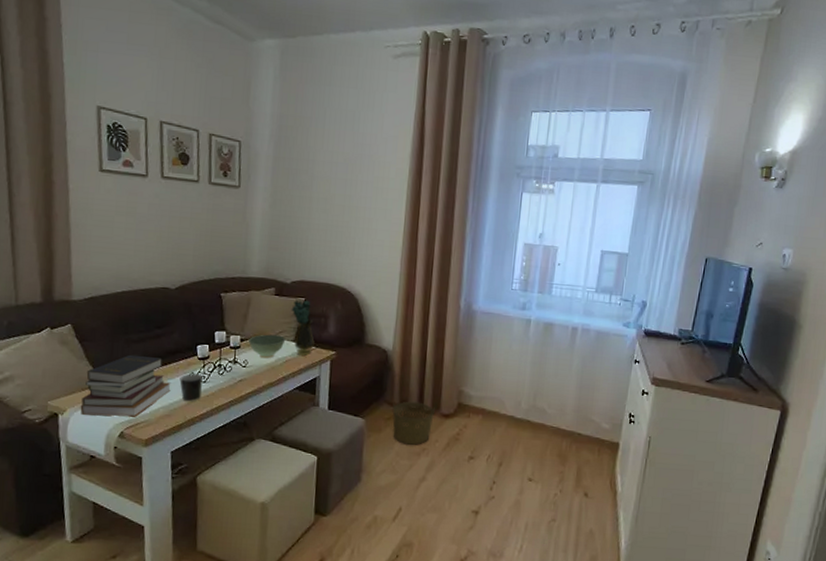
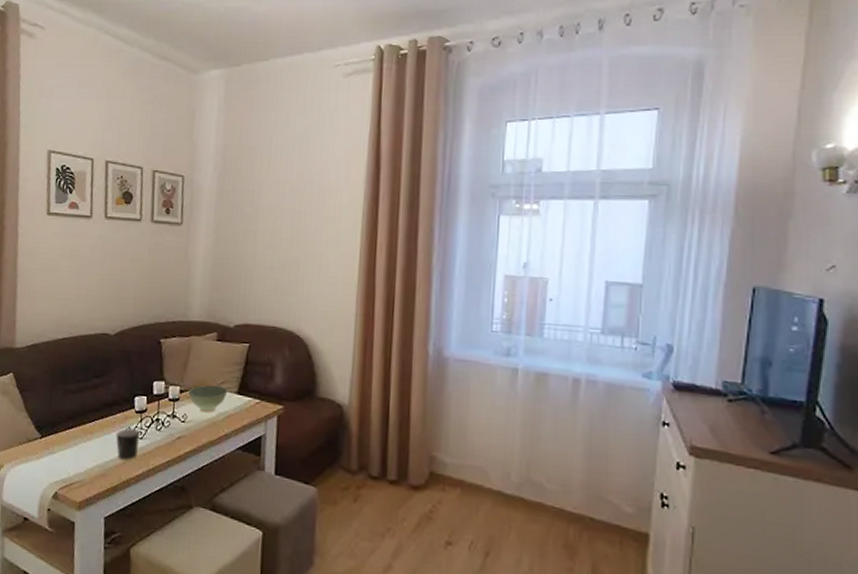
books: present [80,354,171,417] -> none [16,406,107,476]
vase: present [291,297,315,356] -> none [234,343,260,410]
basket: present [392,401,435,445] -> none [349,467,401,524]

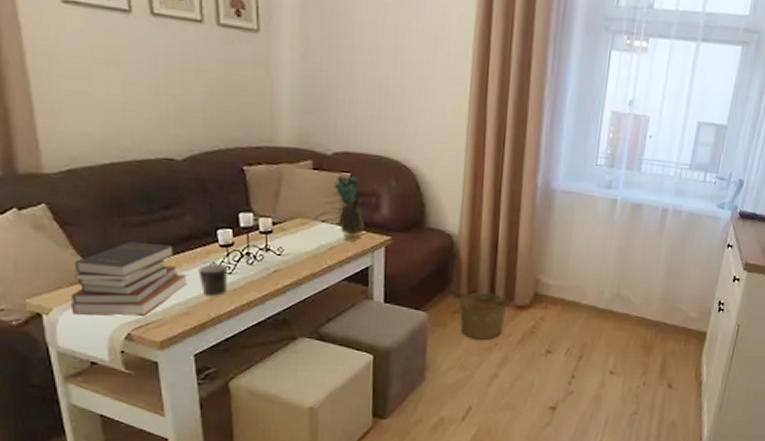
books: none [16,406,107,476] -> present [70,241,188,316]
bowl: present [188,384,228,413] -> none [283,216,329,246]
vase: none [234,343,260,410] -> present [334,172,365,241]
basket: none [349,467,401,524] -> present [459,292,508,340]

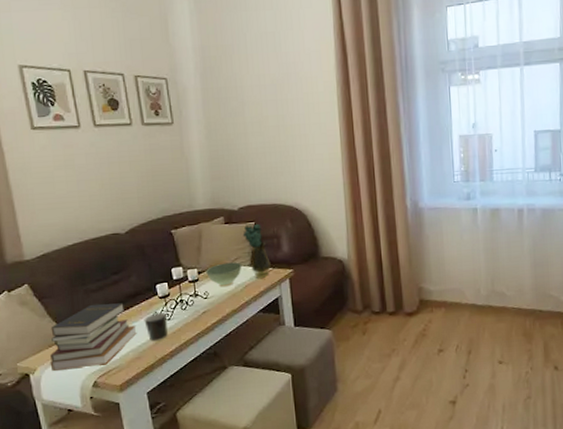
bowl: none [283,216,329,246] -> present [206,262,242,288]
basket: present [459,292,508,340] -> none [356,305,399,348]

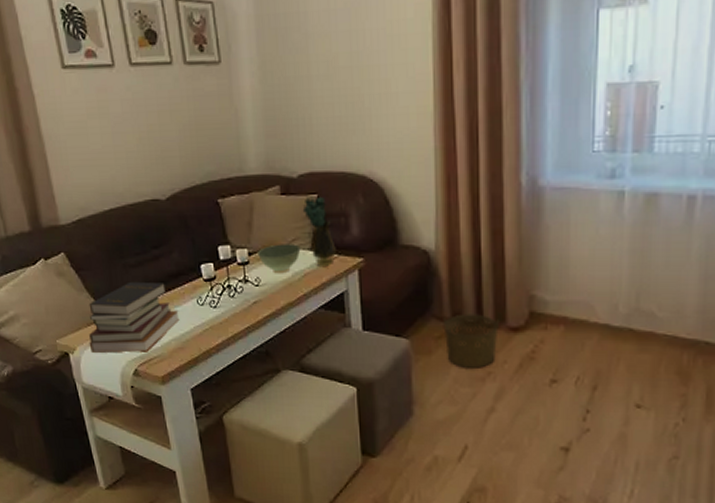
mug: present [144,312,168,343] -> none [187,298,214,333]
basket: none [356,305,399,348] -> present [443,314,499,368]

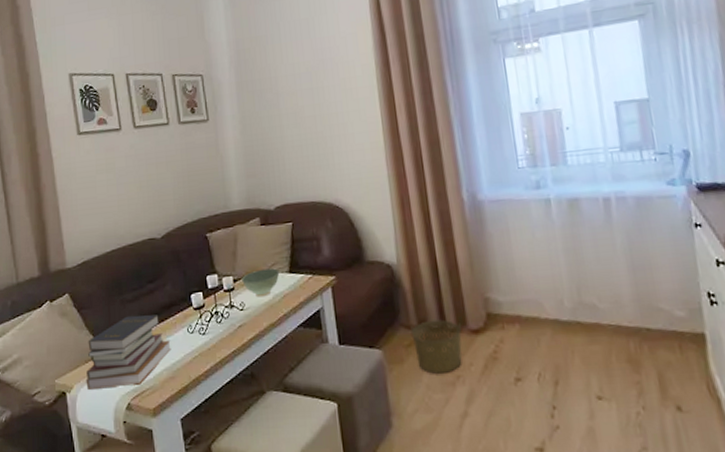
vase: present [302,194,336,266] -> none [279,222,311,287]

